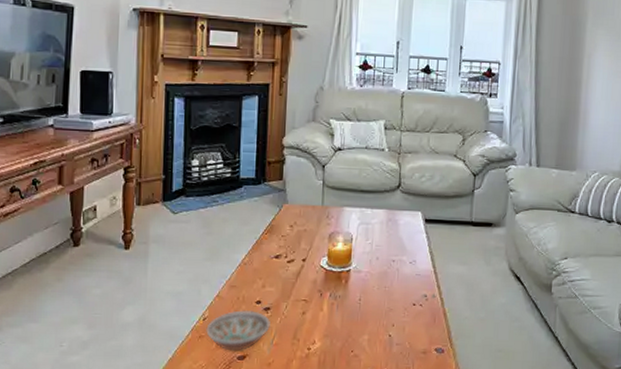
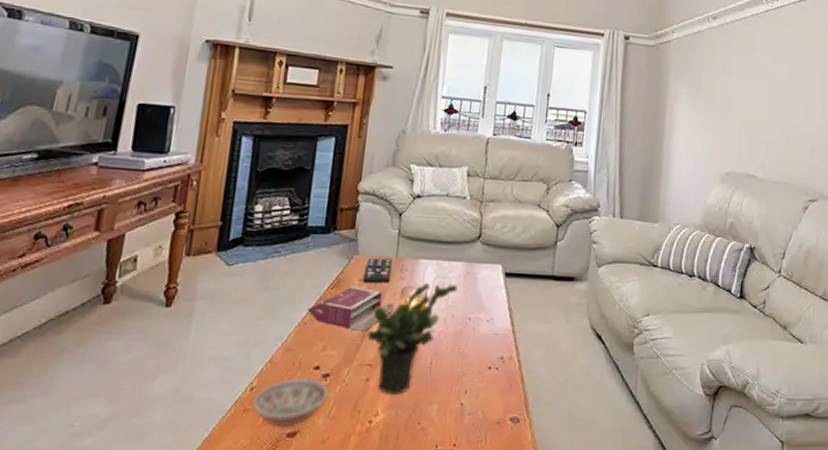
book: none [246,231,323,271] -> present [307,286,394,331]
remote control: none [294,206,319,229] -> present [363,258,392,283]
potted plant: none [300,229,380,326] -> present [367,283,457,394]

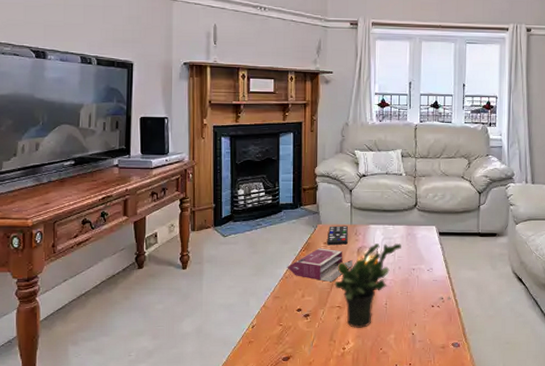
bowl: present [252,378,329,427] -> none [255,318,310,354]

